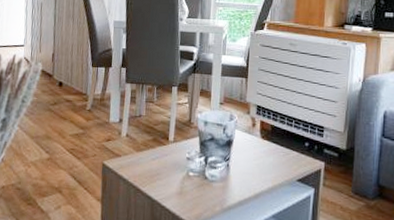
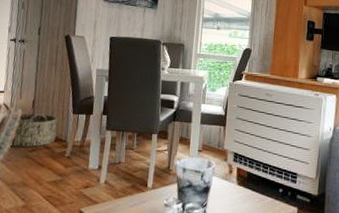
basket: none [32,60,77,101] -> present [10,107,57,147]

